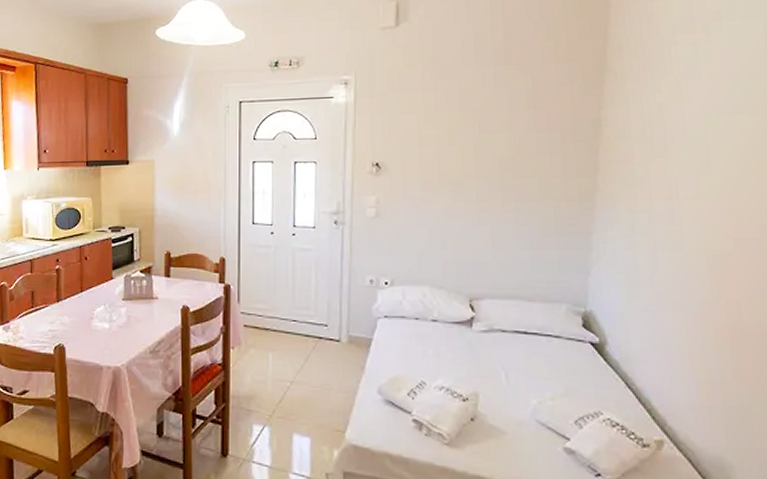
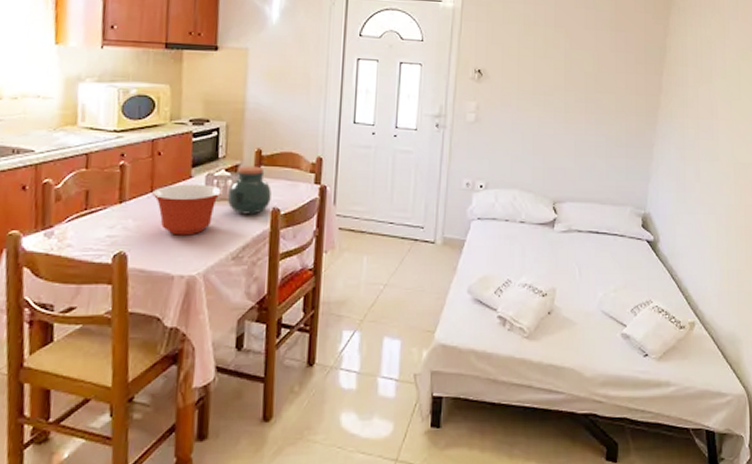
mixing bowl: none [82,285,139,331] -> present [152,184,223,236]
jar: none [143,267,181,312] -> present [227,166,272,215]

